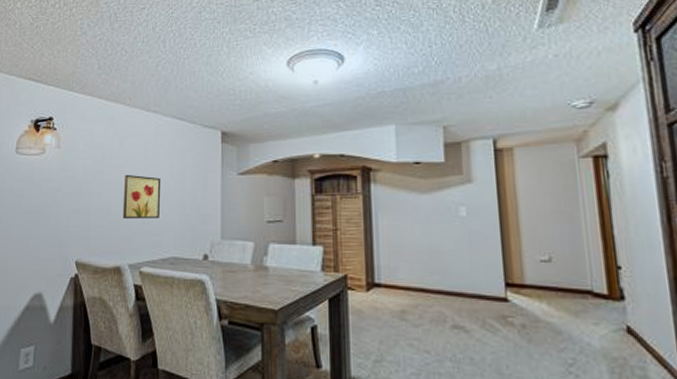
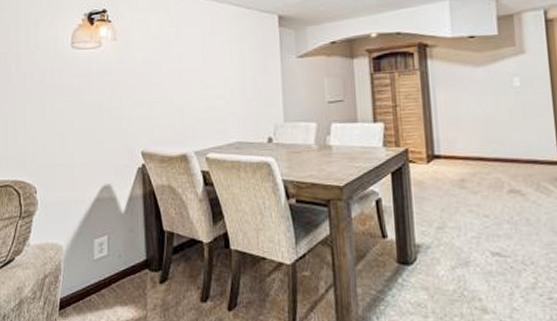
wall art: present [122,174,161,220] -> none [183,63,222,108]

